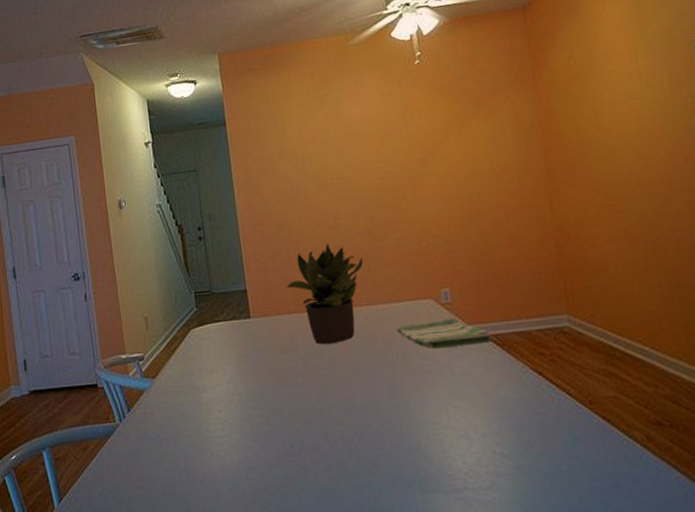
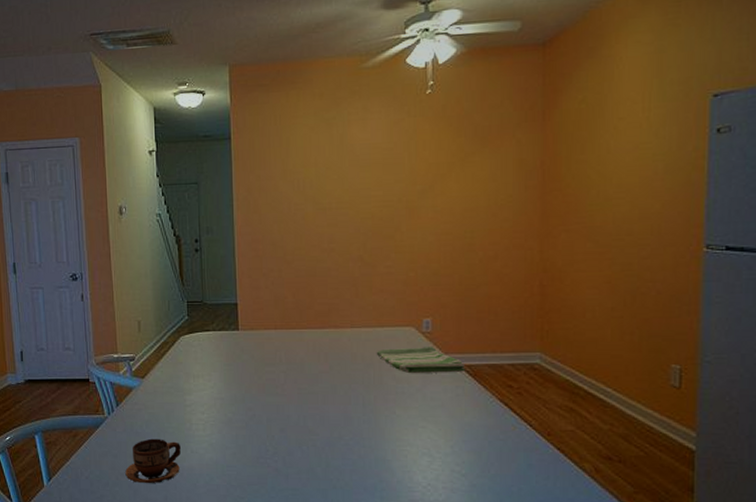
cup: none [141,443,200,496] -> present [125,438,181,484]
potted plant: present [286,243,363,344] -> none [275,265,351,360]

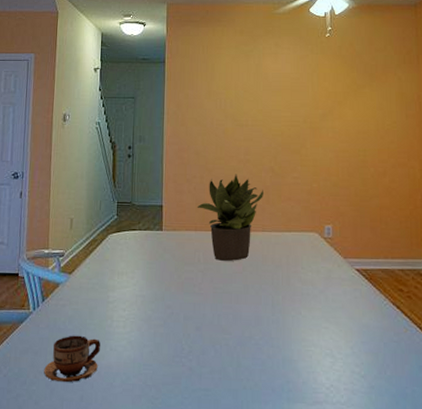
potted plant: none [275,265,351,360] -> present [196,174,263,261]
dish towel: present [376,346,466,374] -> none [284,250,362,277]

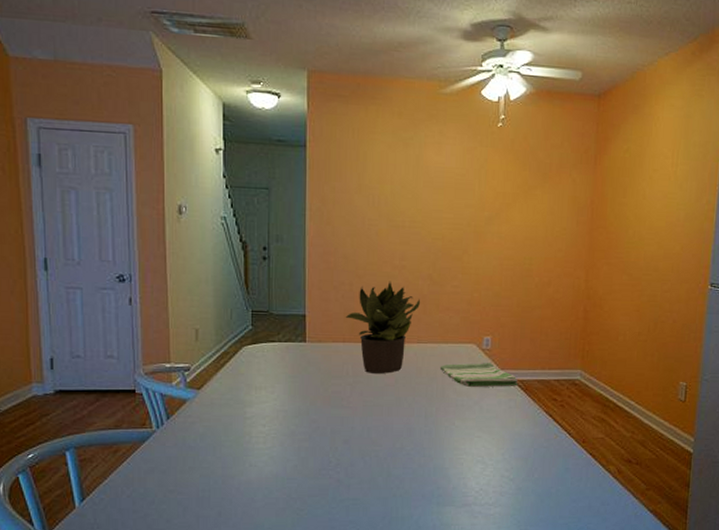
cup: present [44,335,100,383] -> none [174,452,238,500]
dish towel: none [284,250,362,277] -> present [439,362,519,388]

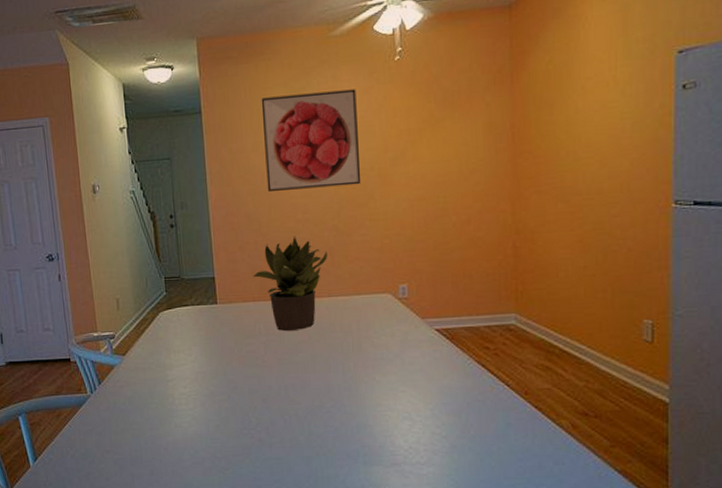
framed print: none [367,141,460,239] -> present [261,89,361,191]
dish towel: present [439,362,519,388] -> none [354,311,443,340]

